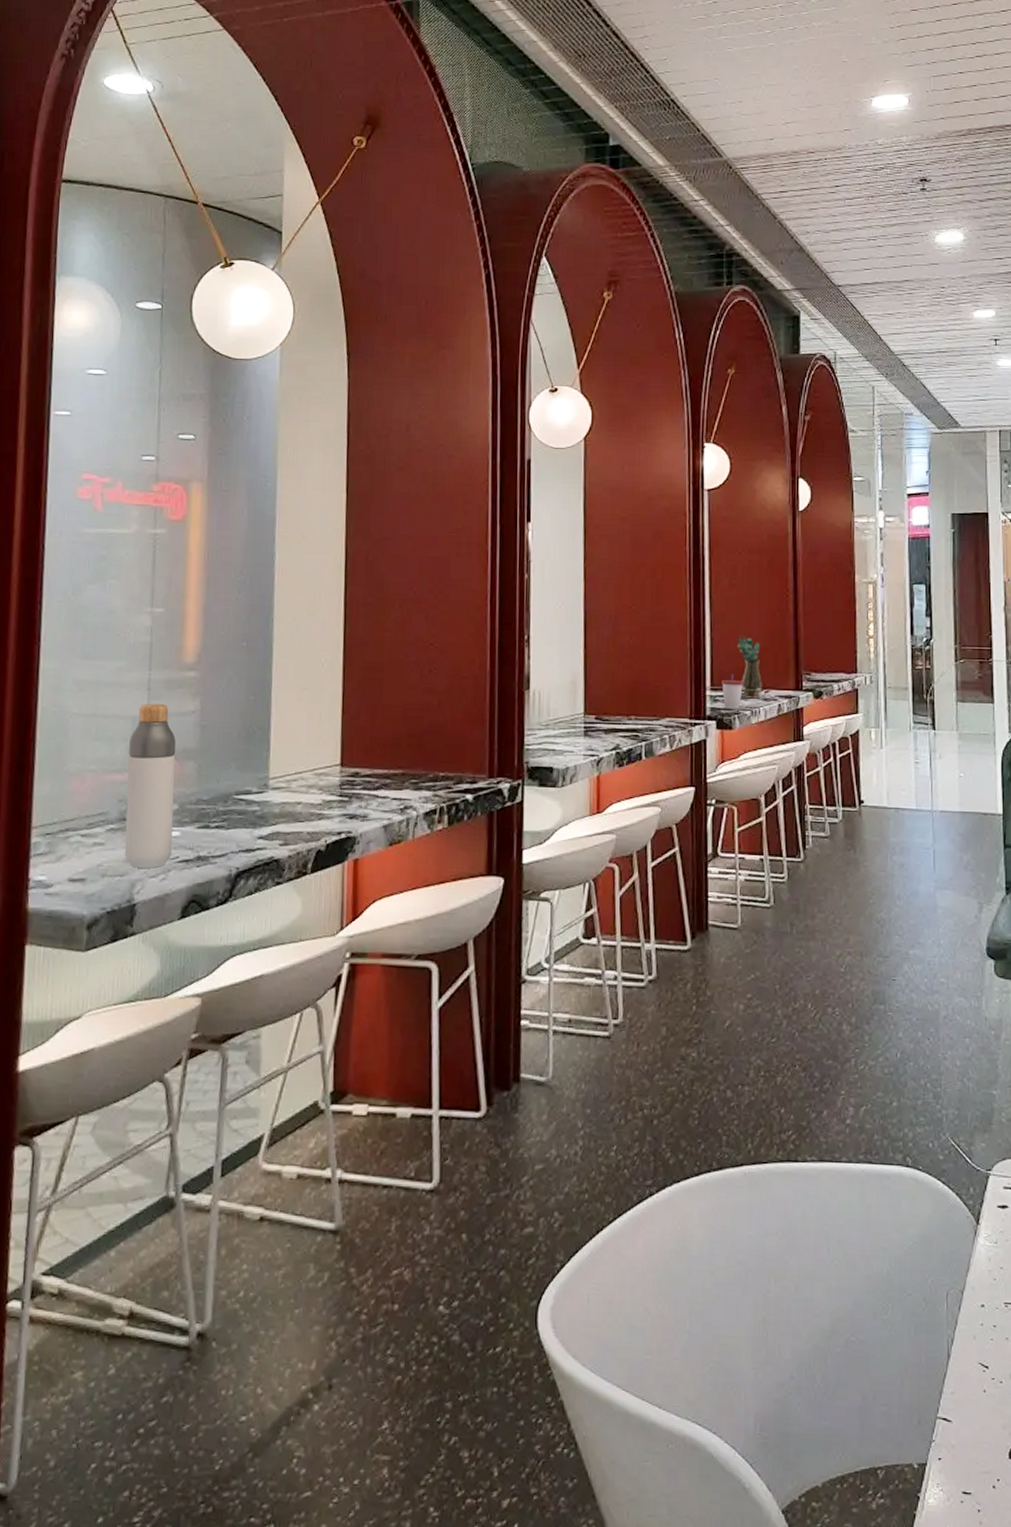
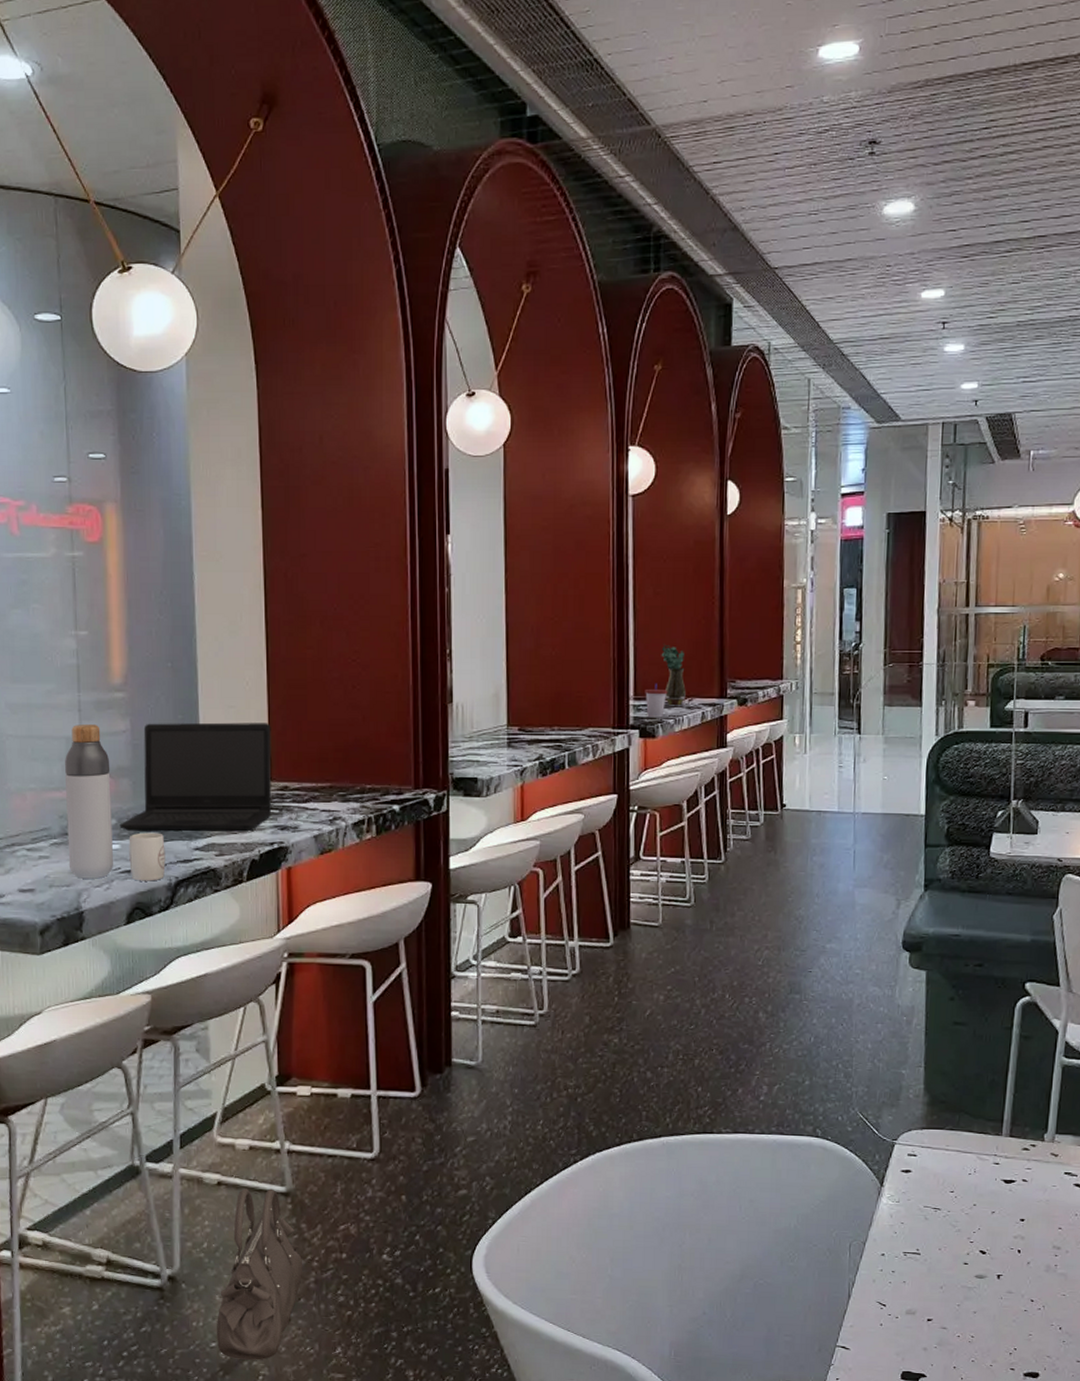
laptop: none [181,703,345,819] -> present [119,722,272,831]
mug: none [188,819,228,872] -> present [129,832,166,881]
shoulder bag: none [247,1225,350,1438] -> present [216,1188,303,1360]

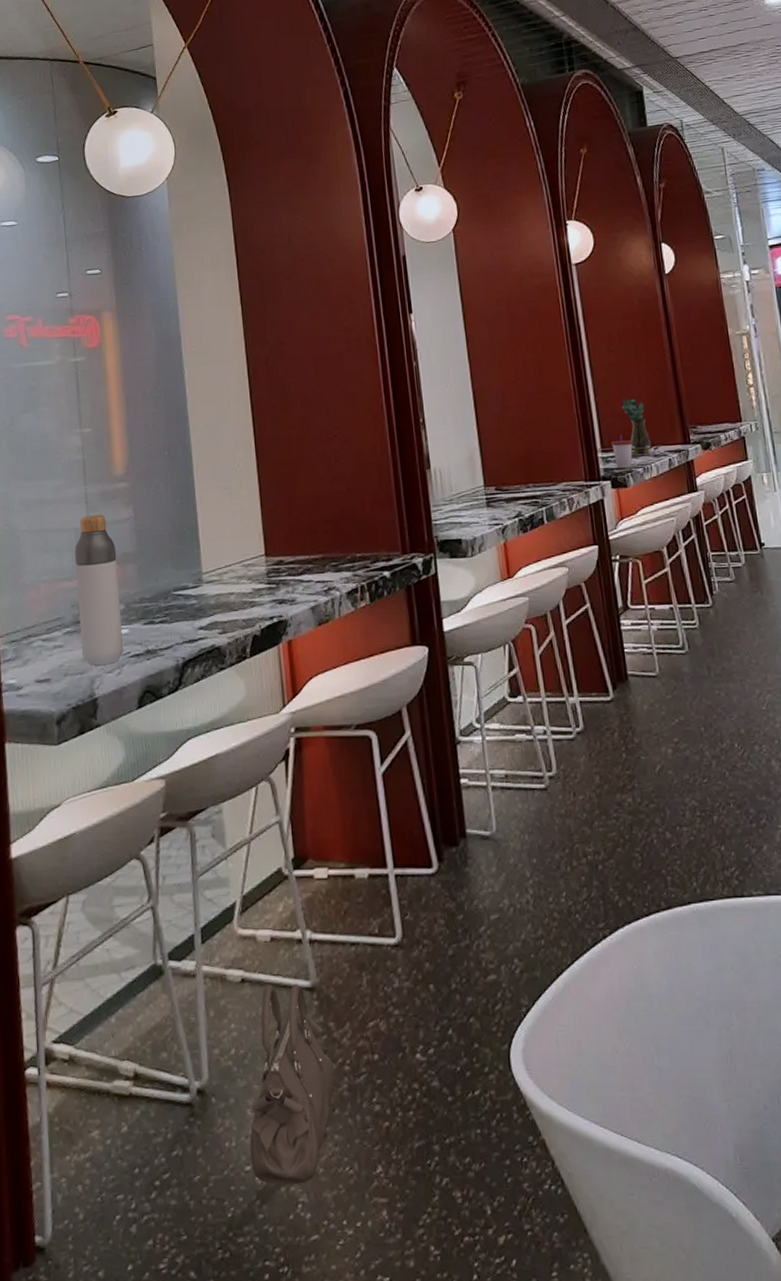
laptop: present [119,722,272,831] -> none [127,501,270,615]
mug: present [129,832,166,881] -> none [136,615,173,664]

